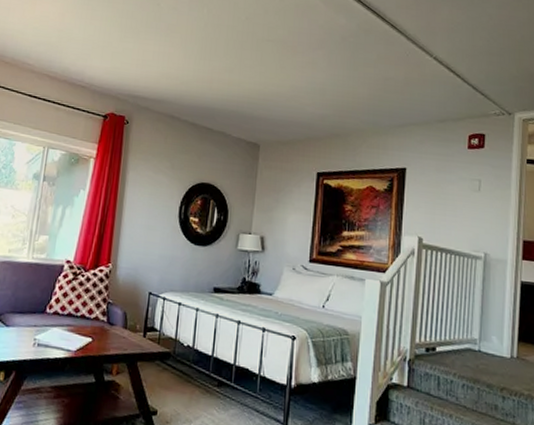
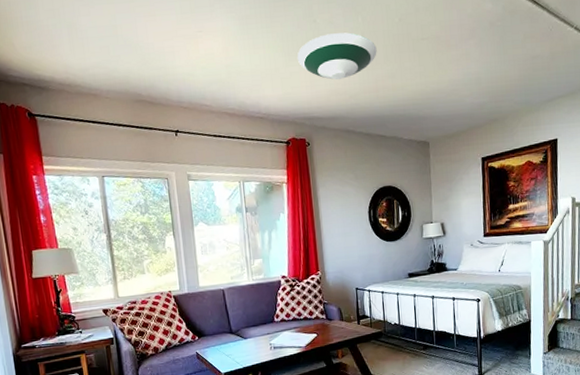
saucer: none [133,18,218,64] -> present [297,32,377,80]

